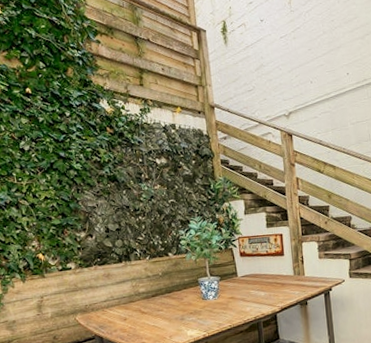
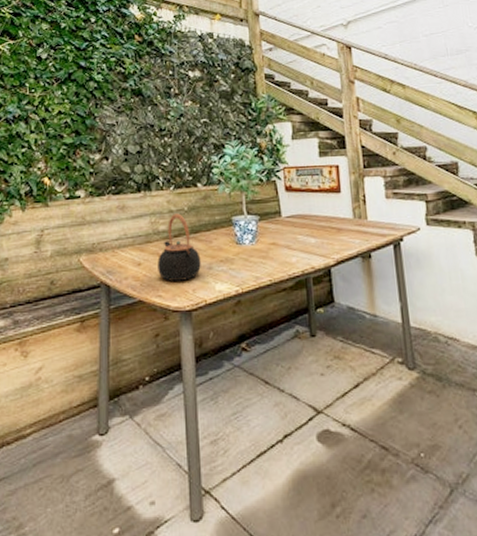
teapot: none [140,278,175,331] -> present [157,213,201,281]

